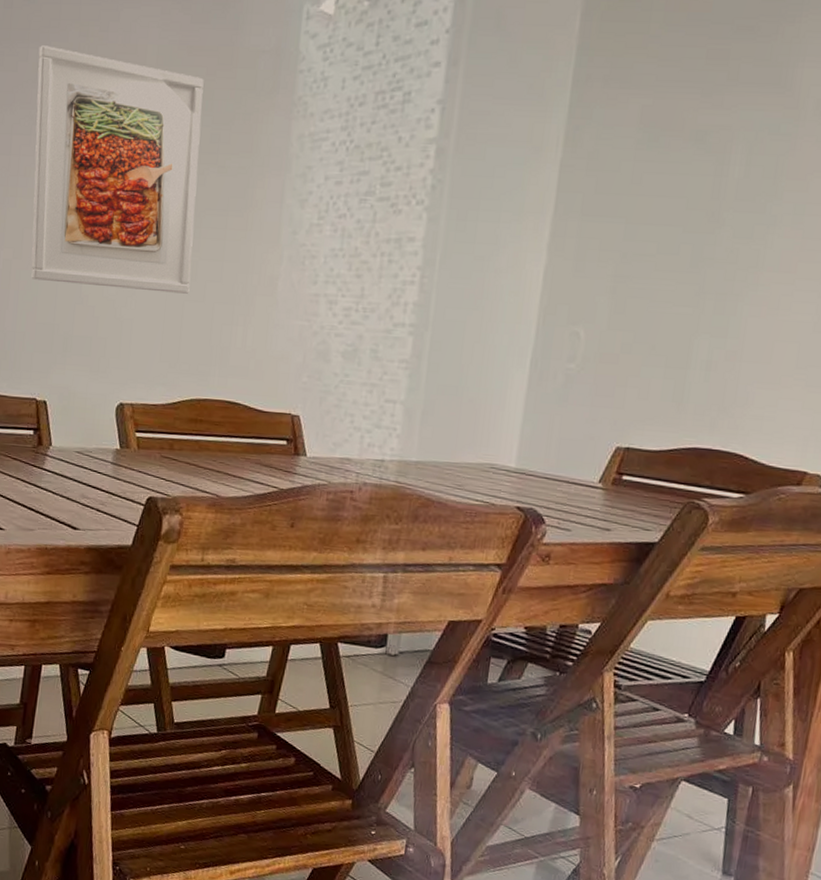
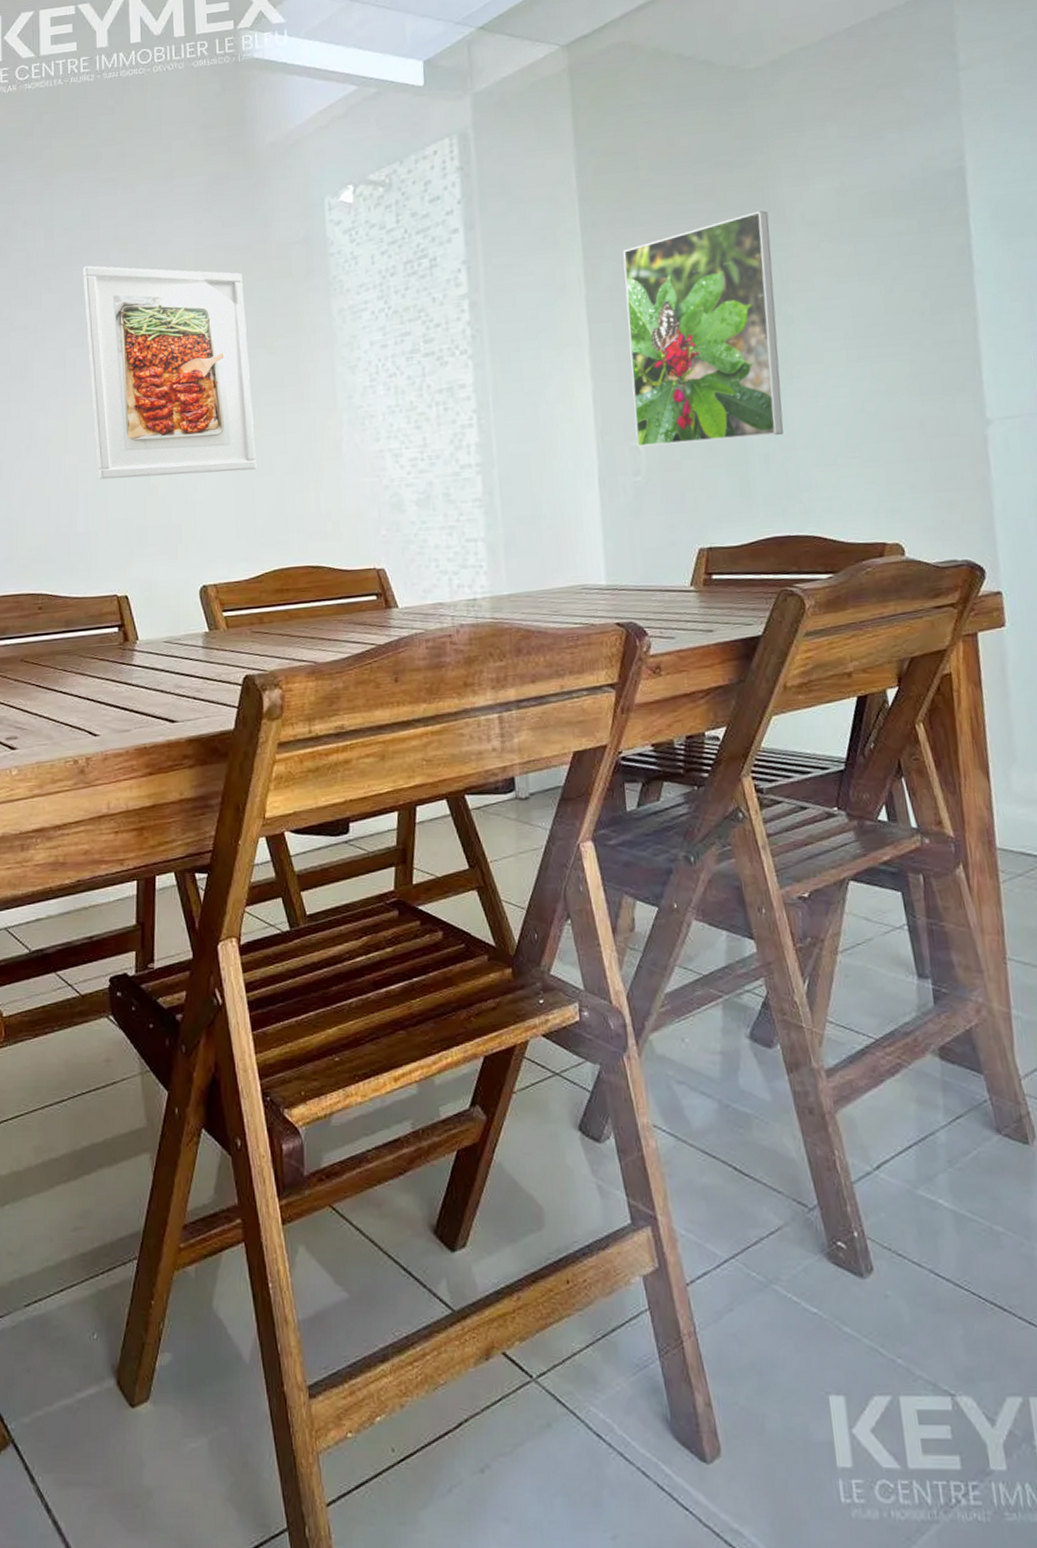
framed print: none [578,91,781,344] -> present [622,210,784,447]

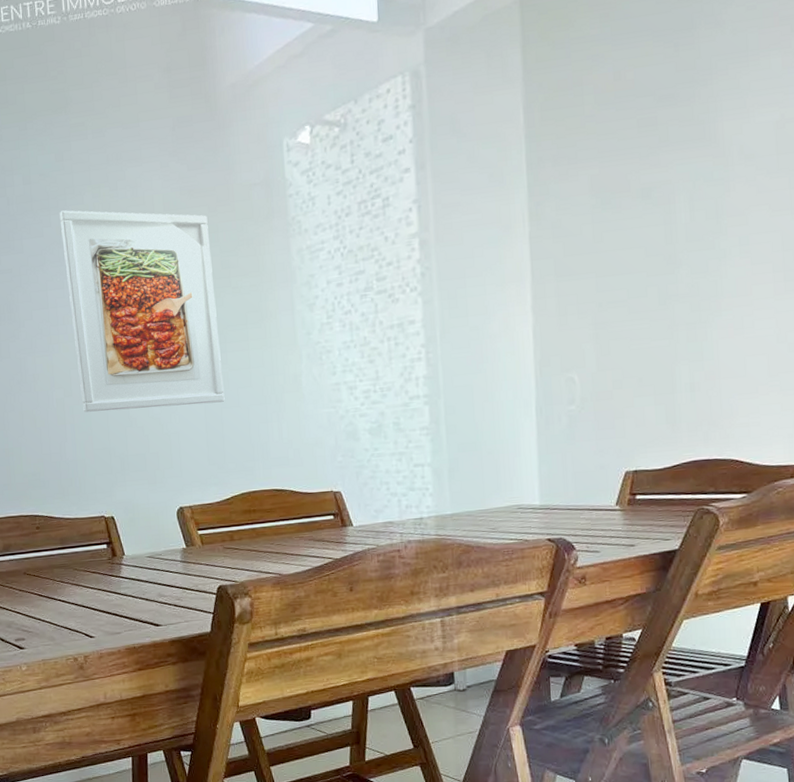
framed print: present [622,210,784,447] -> none [565,145,710,378]

